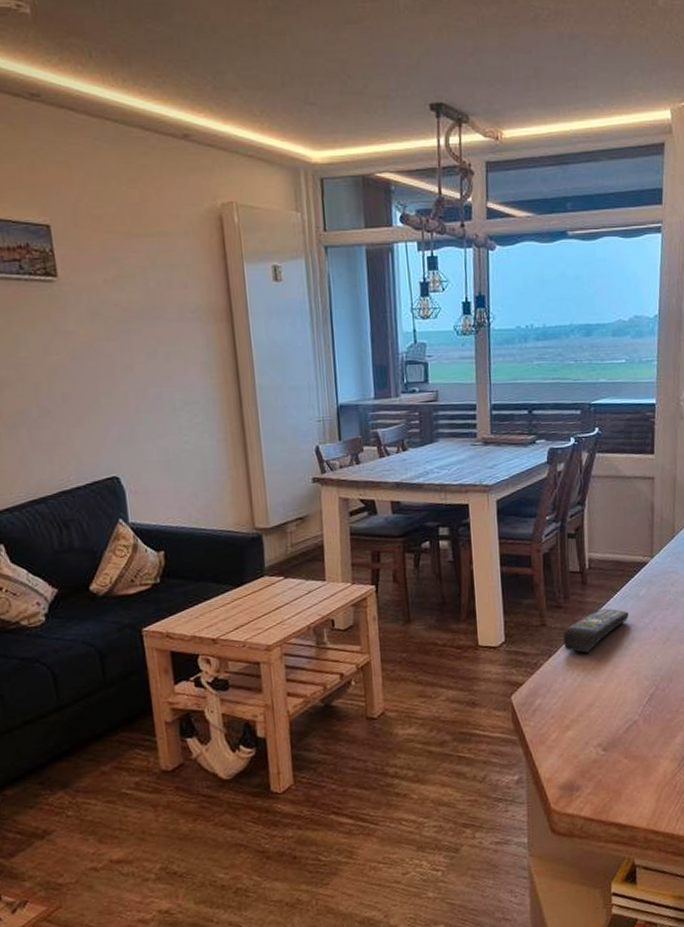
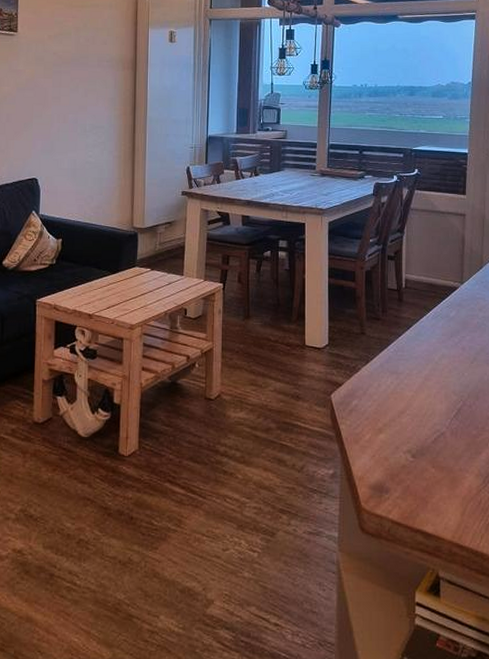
remote control: present [563,608,629,653] -> none [379,324,440,363]

